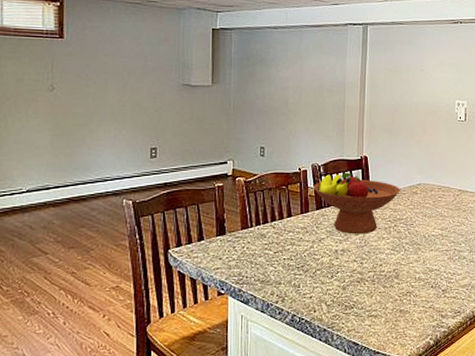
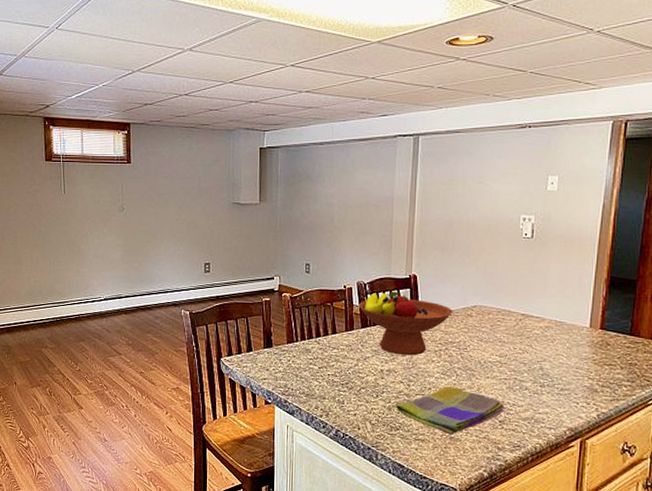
dish towel: none [350,260,447,308] -> present [396,385,506,435]

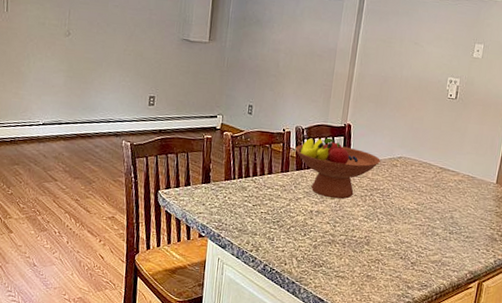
dish towel: present [396,385,506,435] -> none [321,228,418,274]

